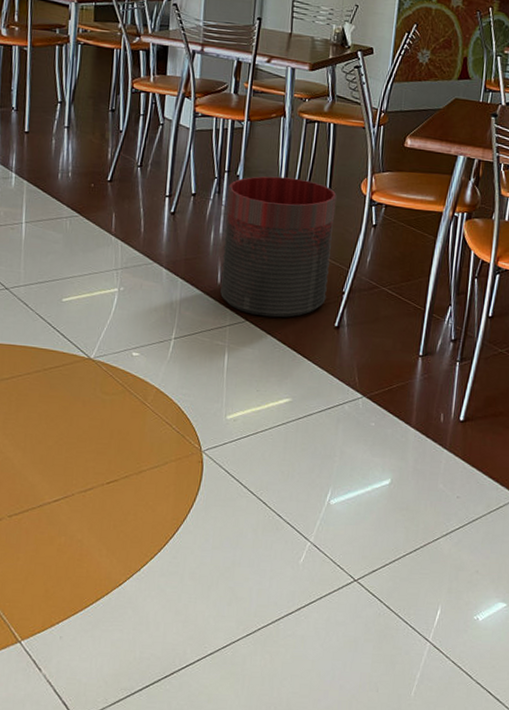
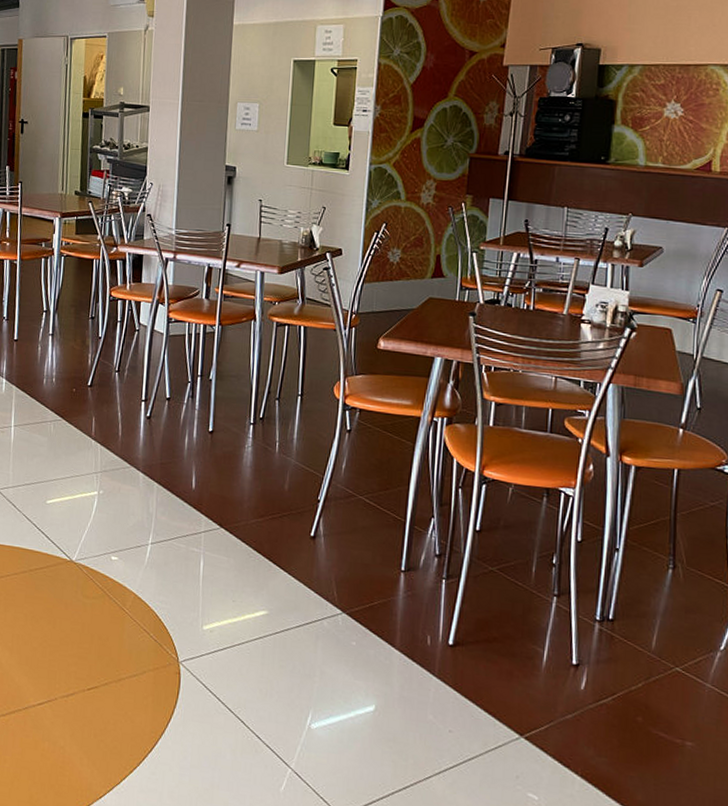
trash can: present [220,176,337,318] -> none [195,380,309,525]

